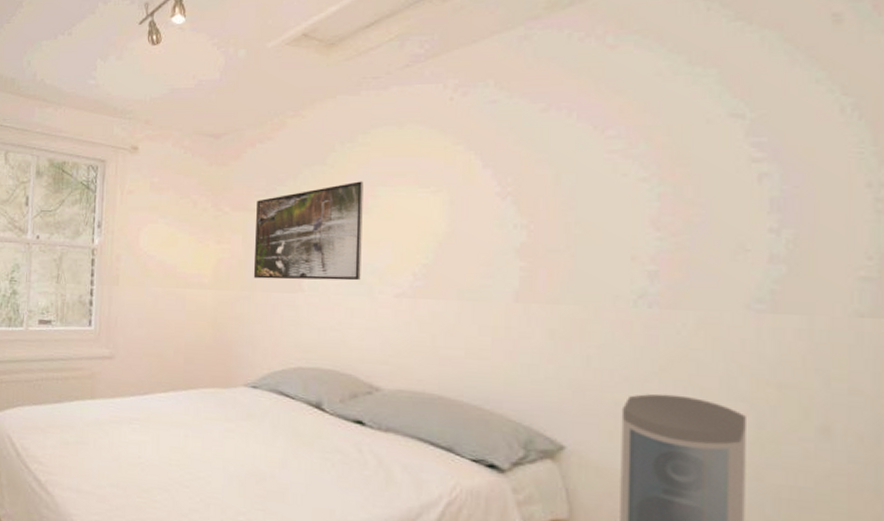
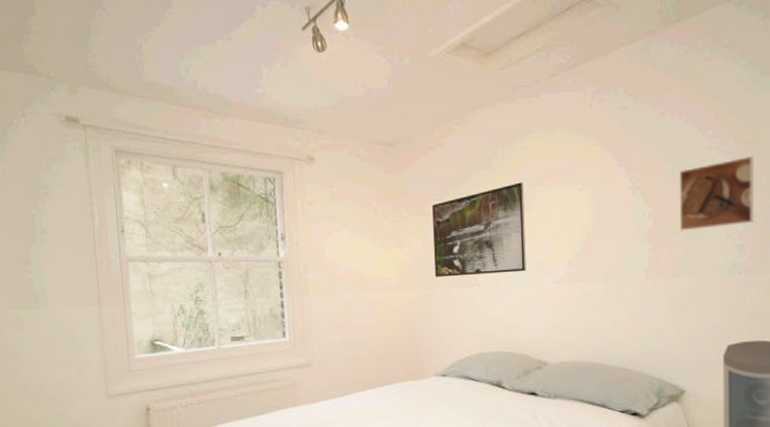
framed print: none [564,161,676,249] -> present [679,155,755,231]

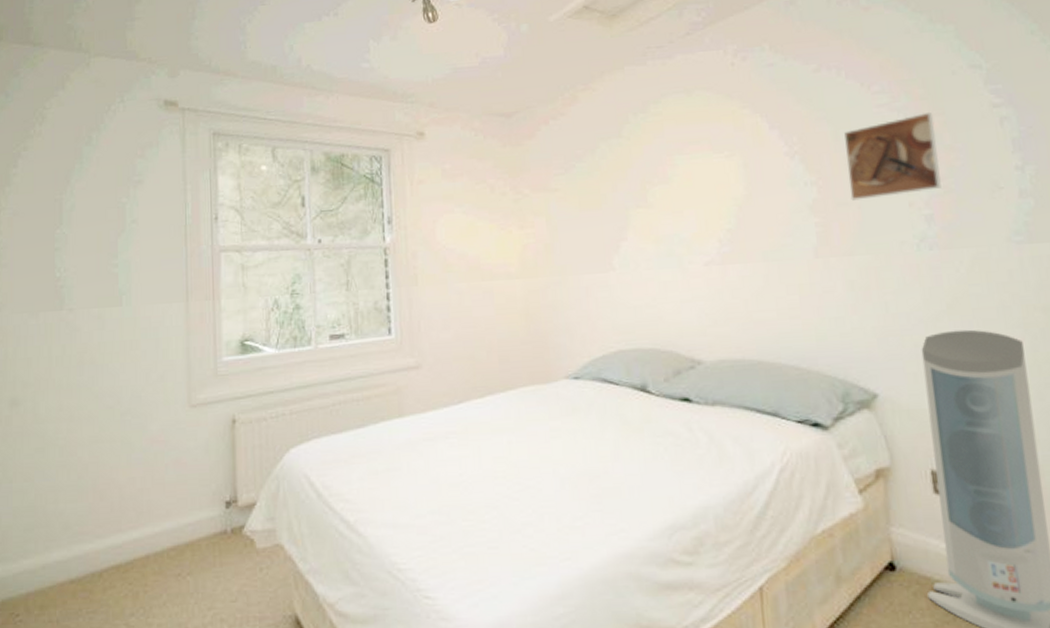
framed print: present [432,182,526,277] -> none [557,151,670,262]

